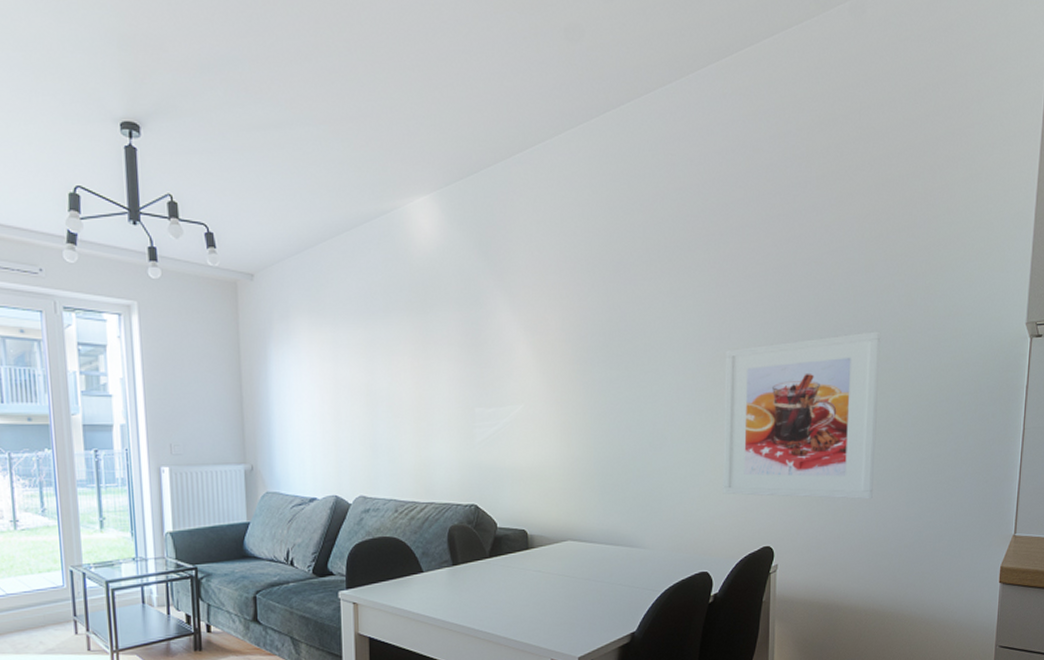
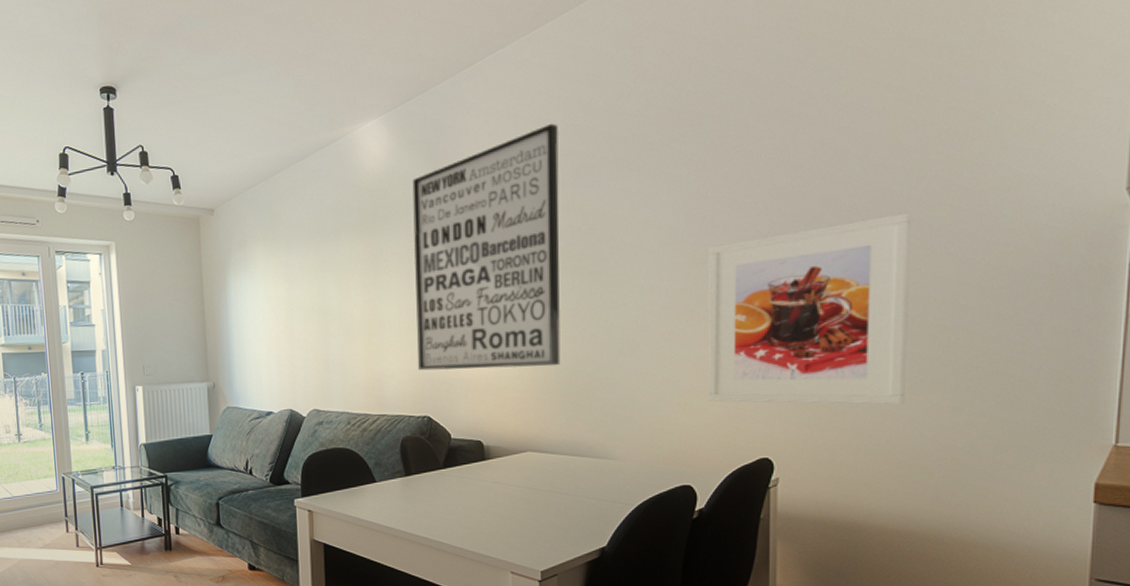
wall art: none [463,219,600,458] -> present [412,123,561,371]

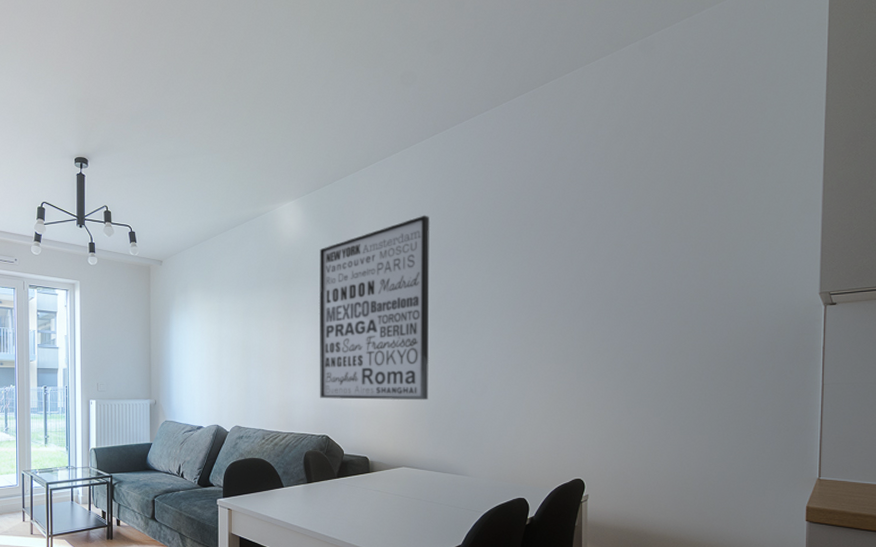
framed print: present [707,213,912,405] -> none [537,300,679,442]

